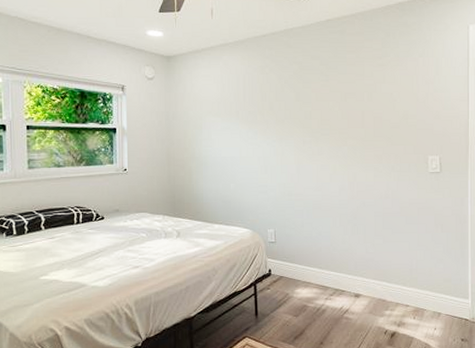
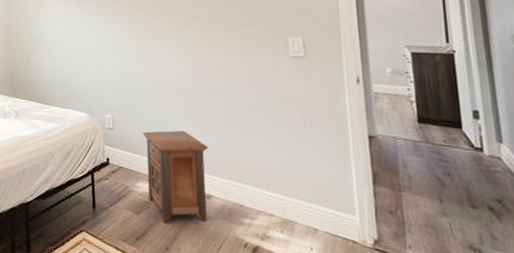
nightstand: none [302,240,359,322] -> present [142,130,208,224]

